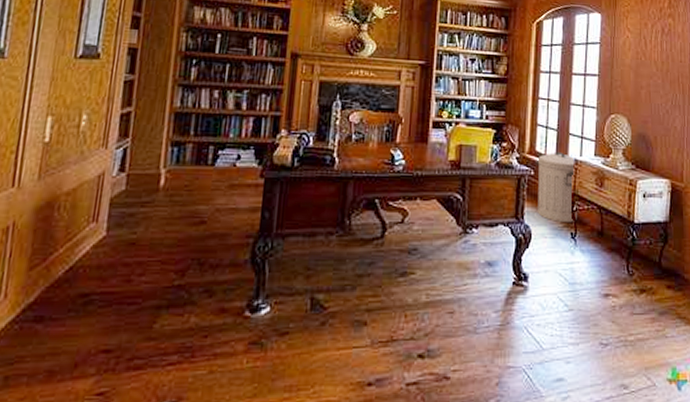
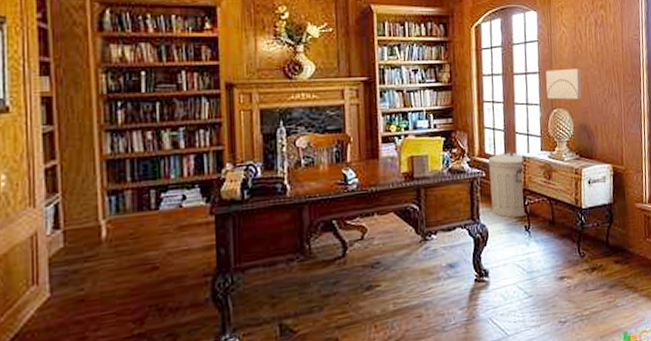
wall art: none [604,73,643,107] -> present [545,69,582,100]

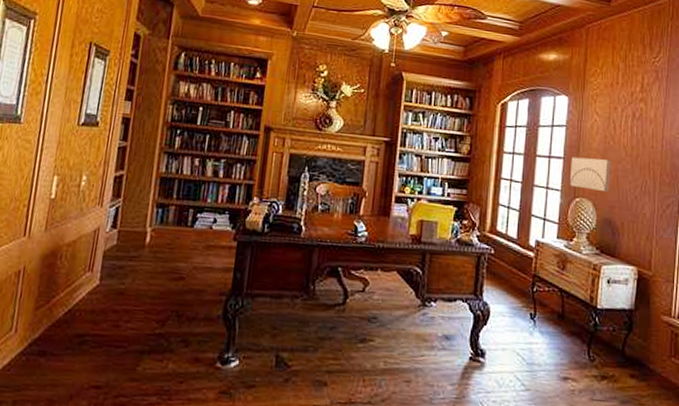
trash can: present [488,151,529,218] -> none [497,232,538,303]

